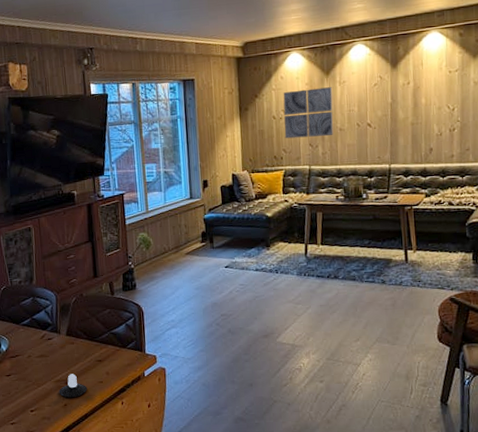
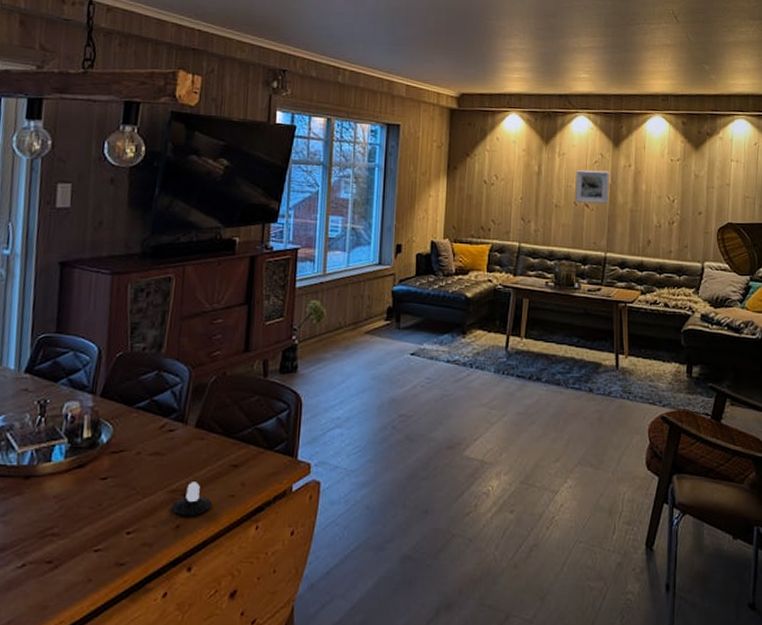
wall art: present [283,87,333,139] -> none [495,155,550,211]
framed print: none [357,91,390,124] -> present [574,170,609,204]

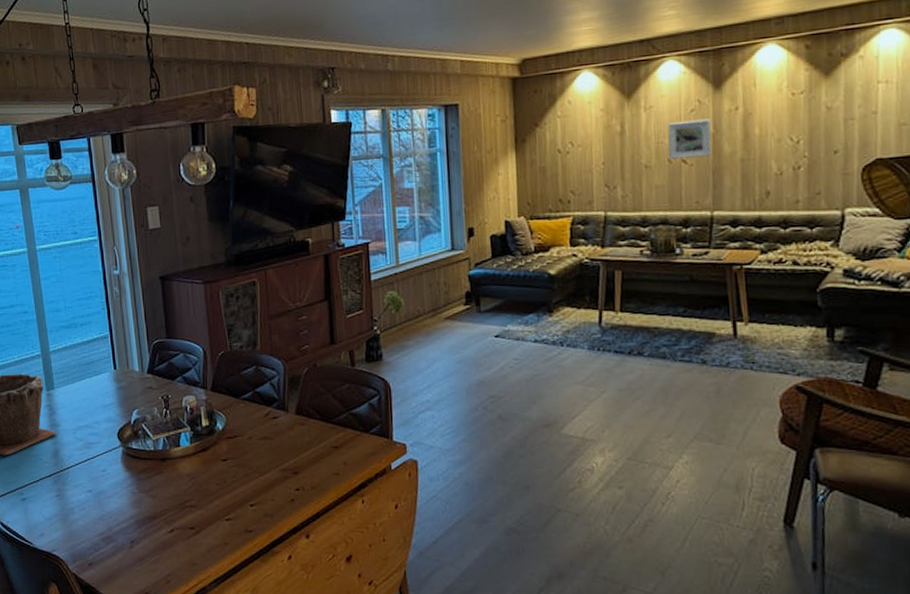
candle: present [171,482,212,515] -> none [285,462,320,491]

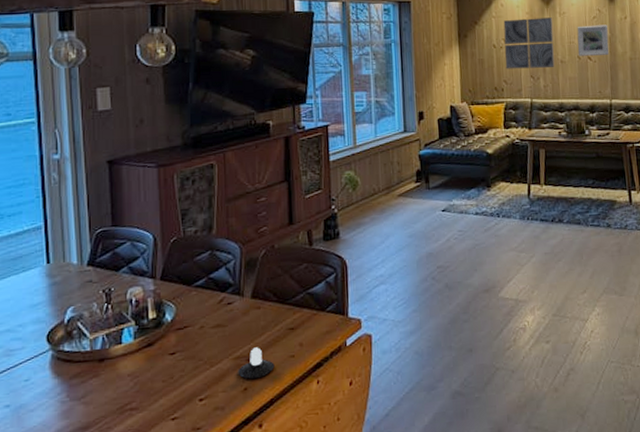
candle: none [285,462,320,491] -> present [238,347,275,379]
wall art: none [571,113,637,178] -> present [503,17,555,69]

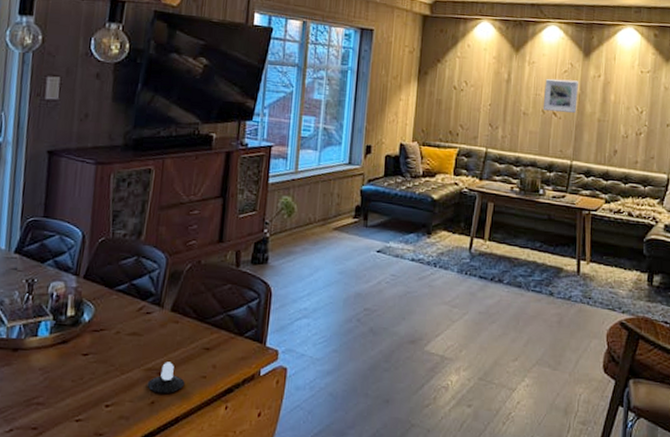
wall art: present [503,17,555,69] -> none [463,62,520,118]

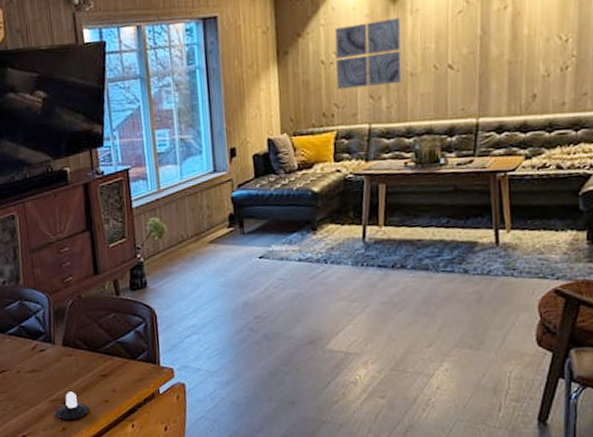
wall art: none [463,62,520,118] -> present [334,18,402,90]
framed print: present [543,79,578,113] -> none [434,20,479,65]

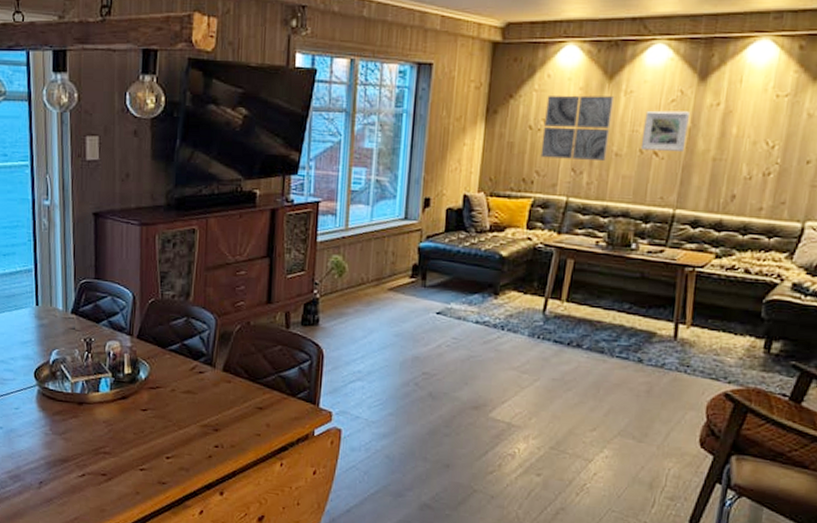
candle: present [55,391,90,420] -> none [204,419,240,449]
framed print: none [434,20,479,65] -> present [640,110,689,151]

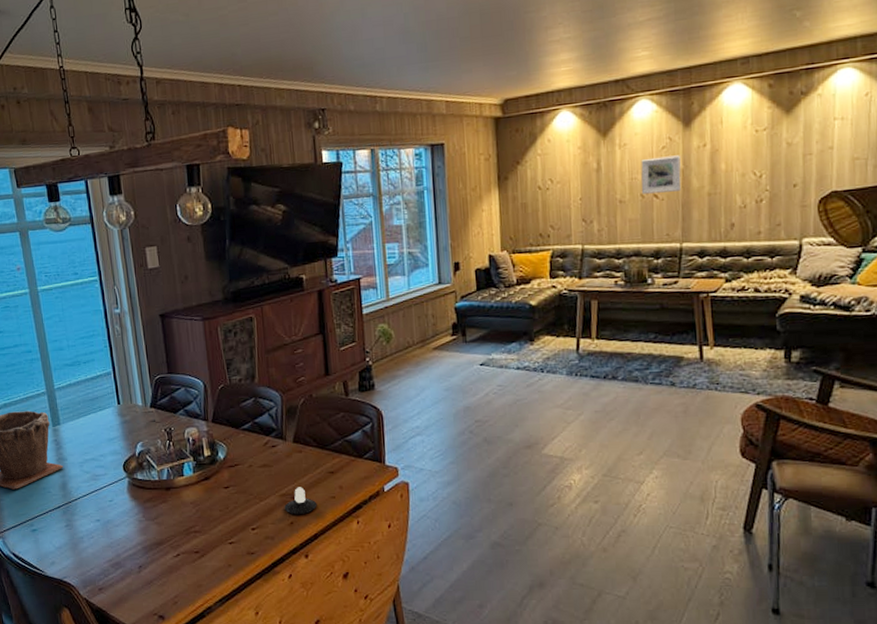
candle: none [204,419,240,449] -> present [284,487,317,514]
wall art: present [540,95,614,160] -> none [550,151,612,213]

